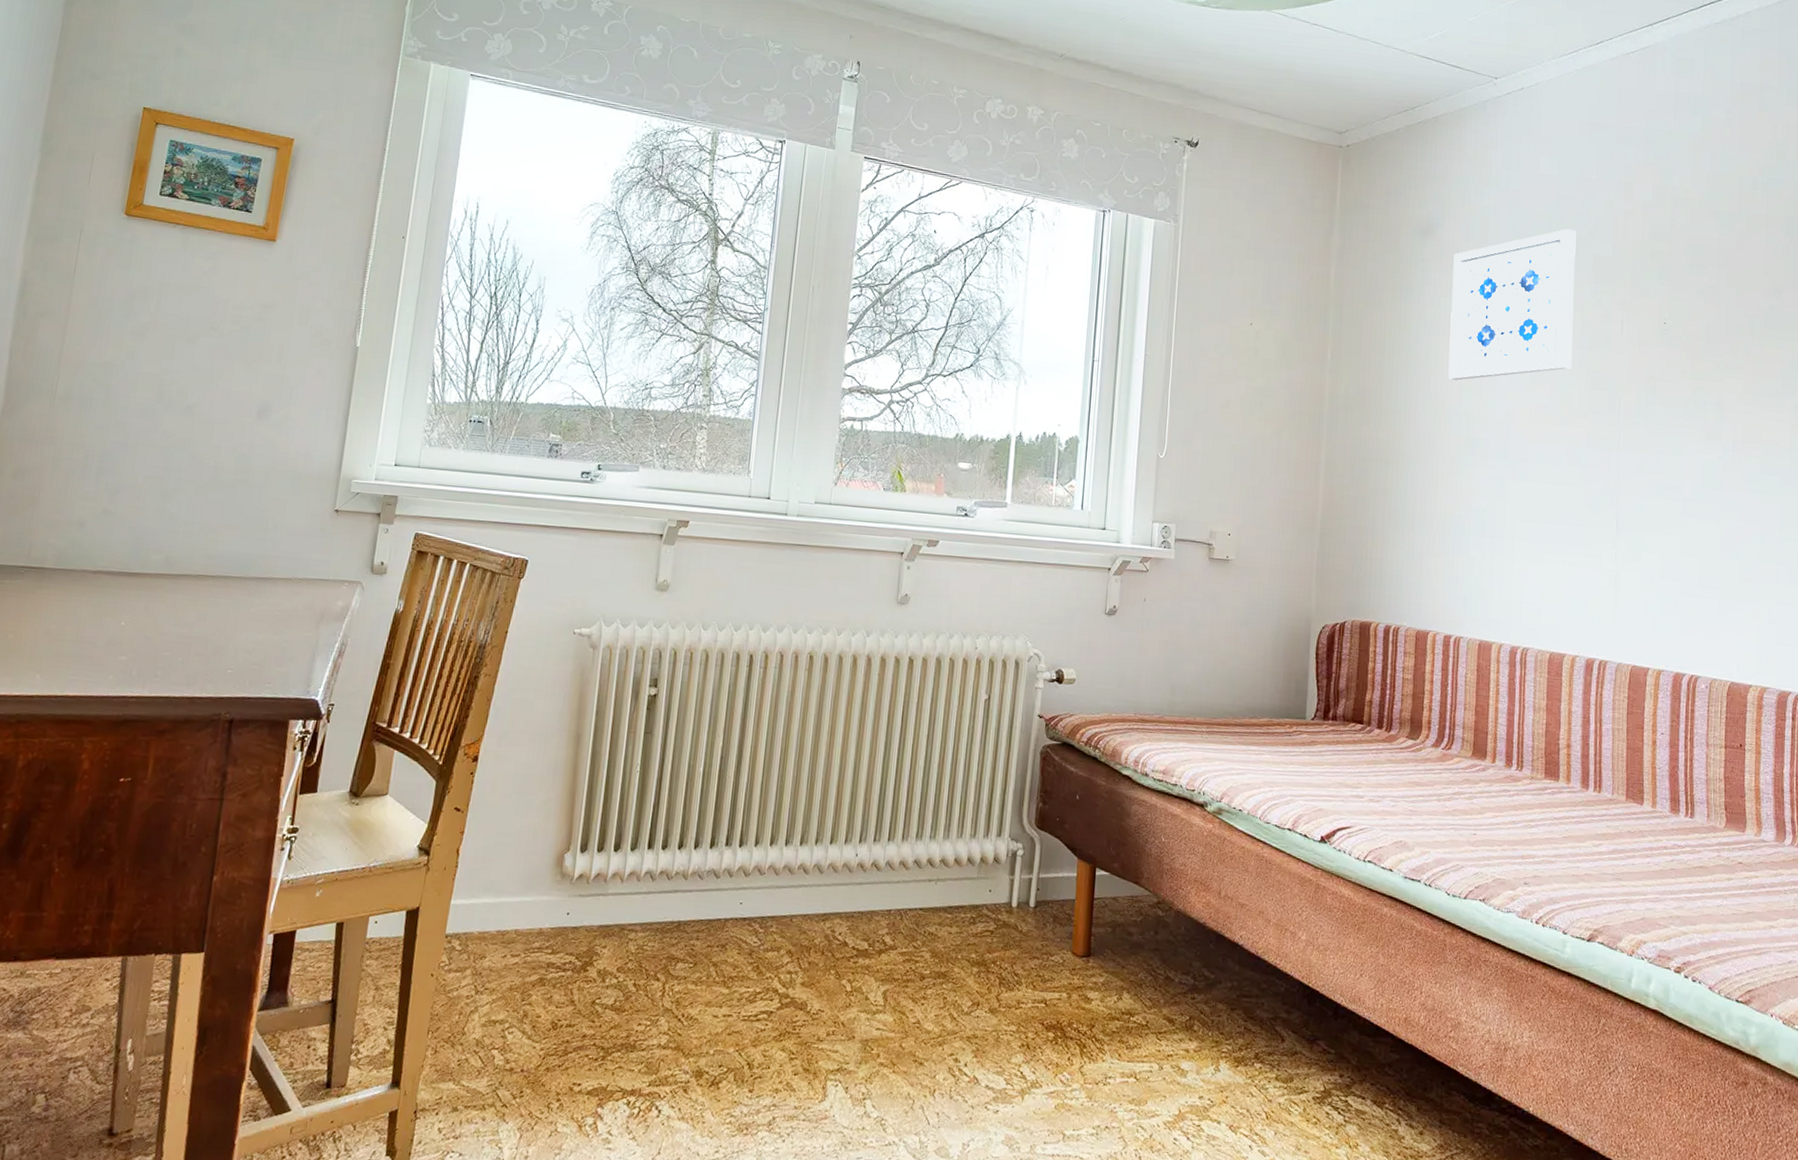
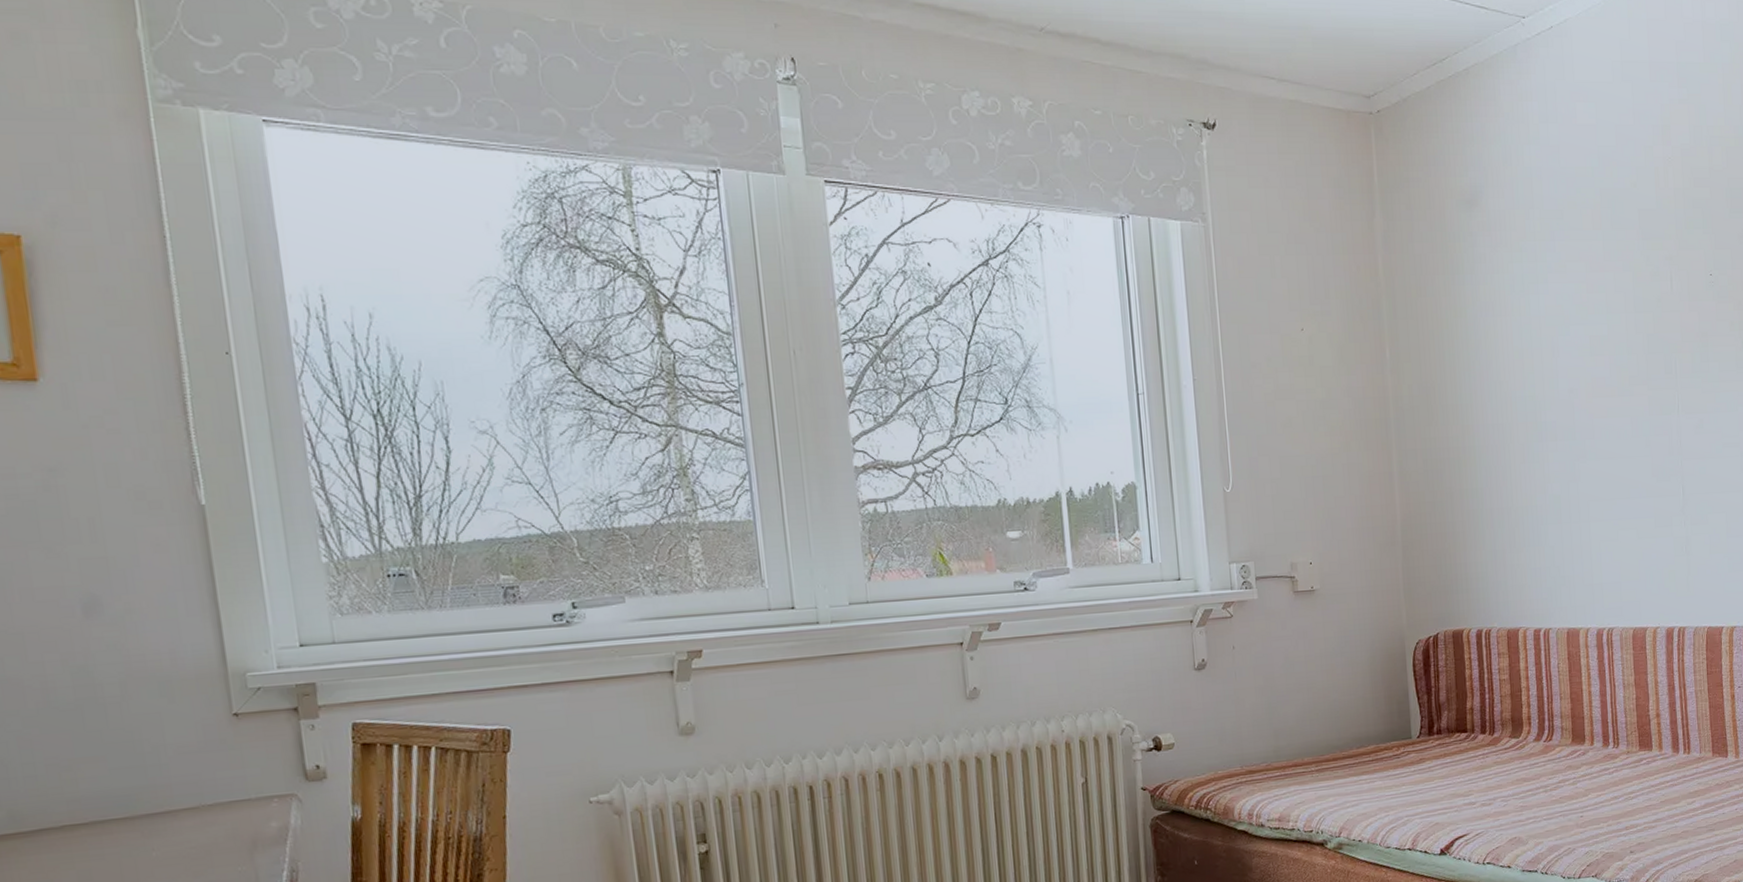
wall art: present [1448,228,1576,380] -> none [1501,183,1627,363]

